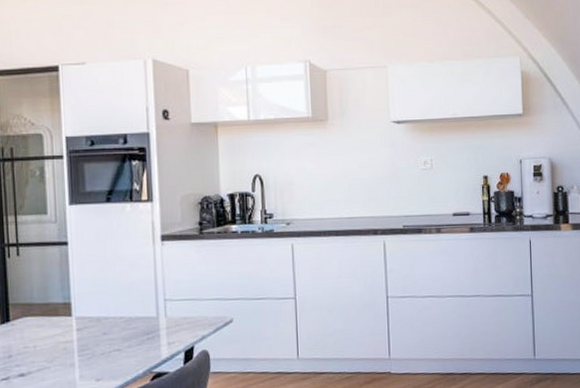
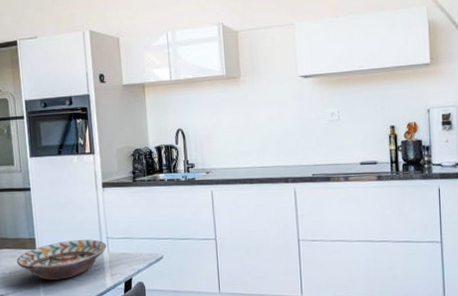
decorative bowl: none [44,302,164,353] -> present [16,239,107,280]

